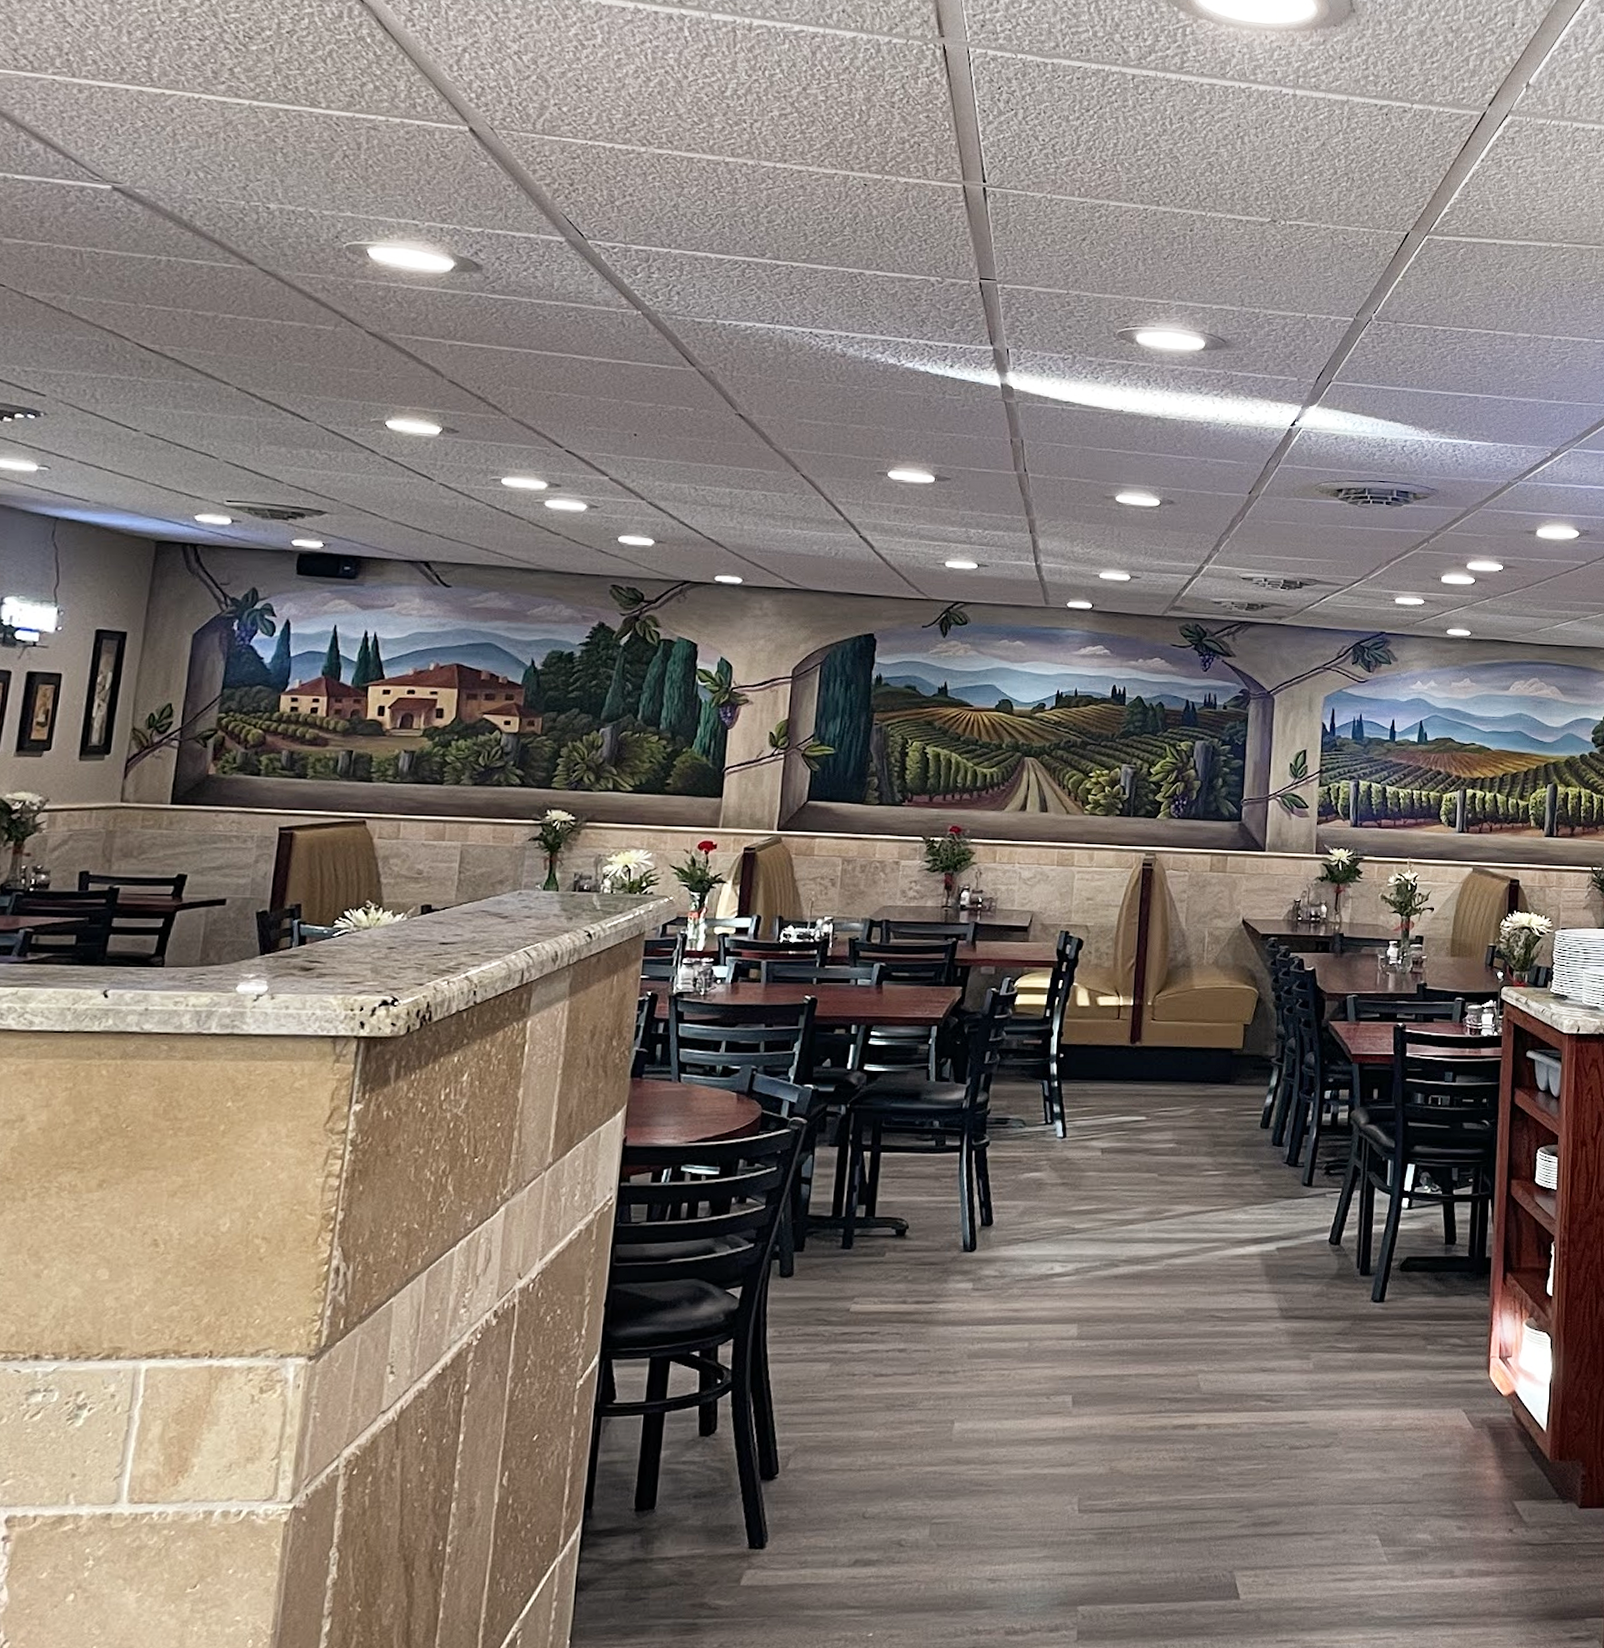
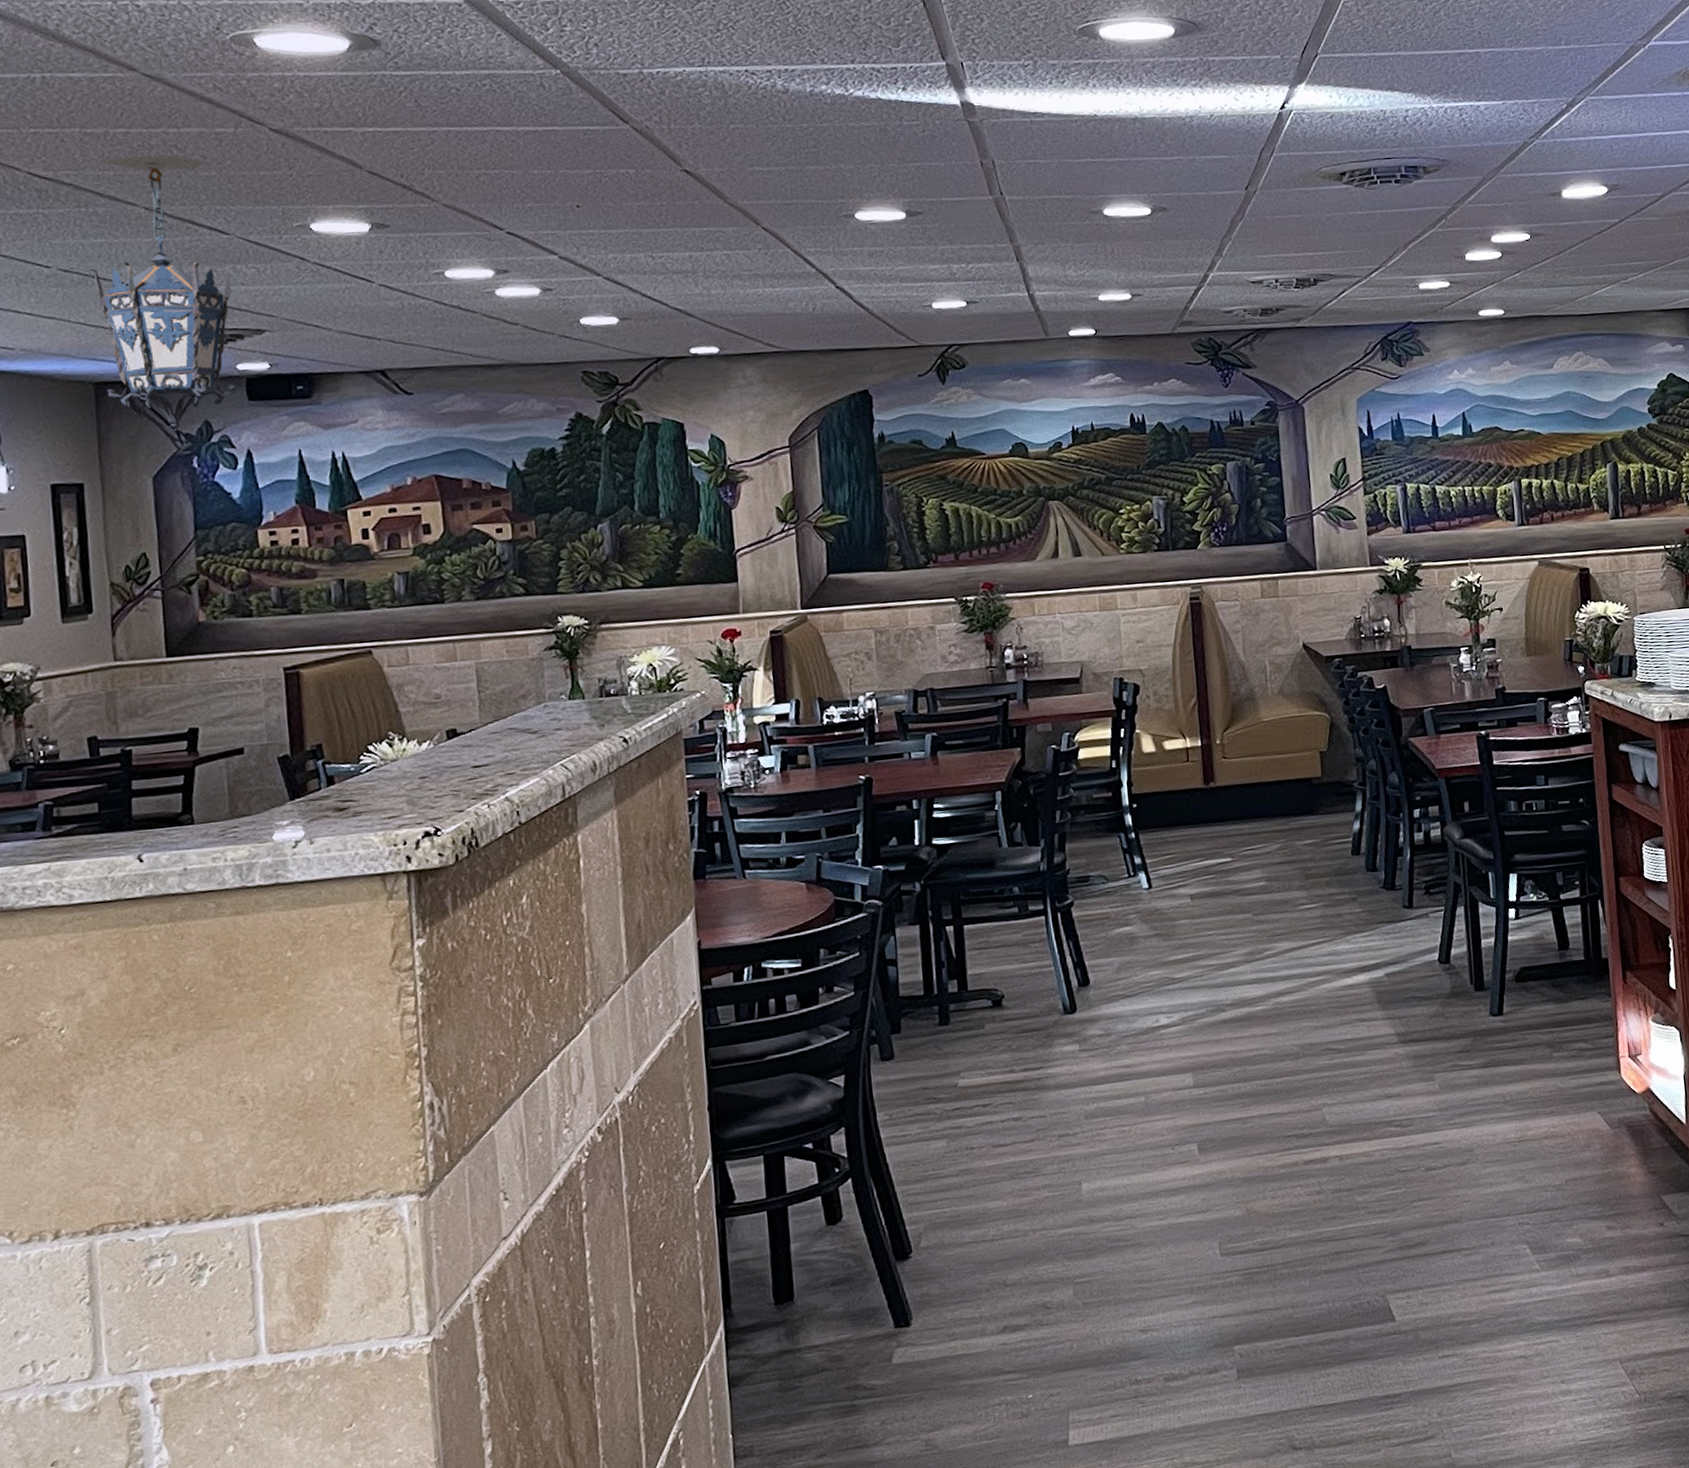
hanging lantern: none [167,340,308,595] -> present [89,155,236,432]

